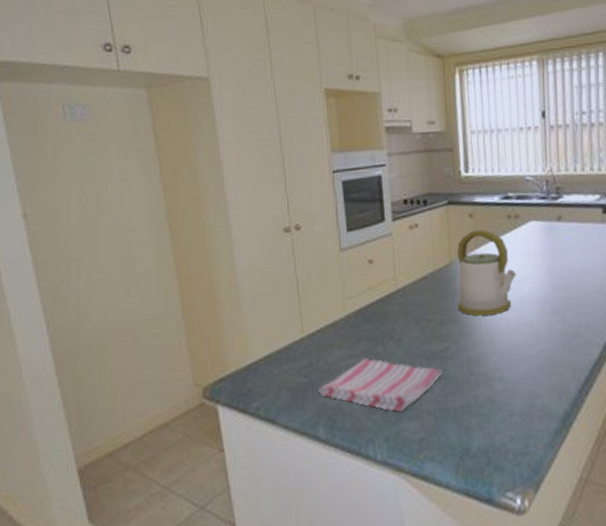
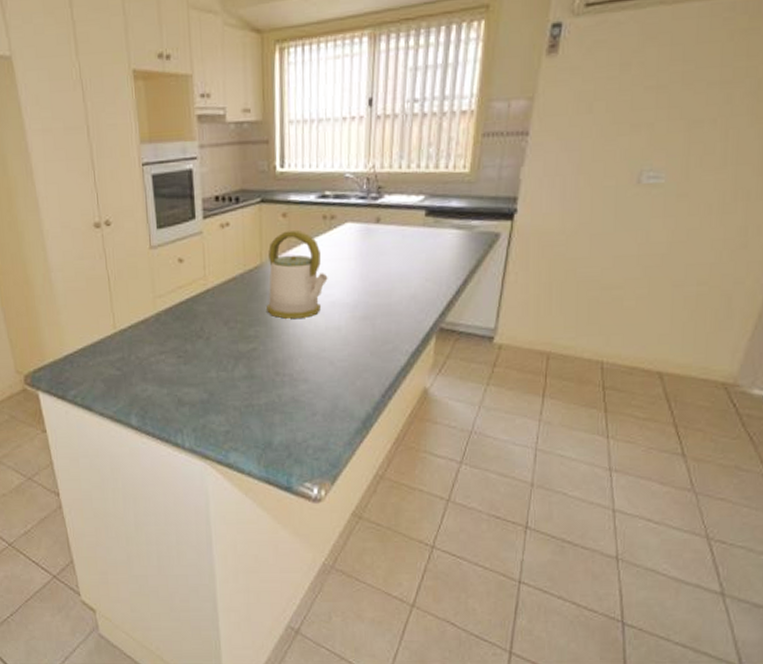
dish towel: present [317,358,443,413] -> none [130,354,249,407]

